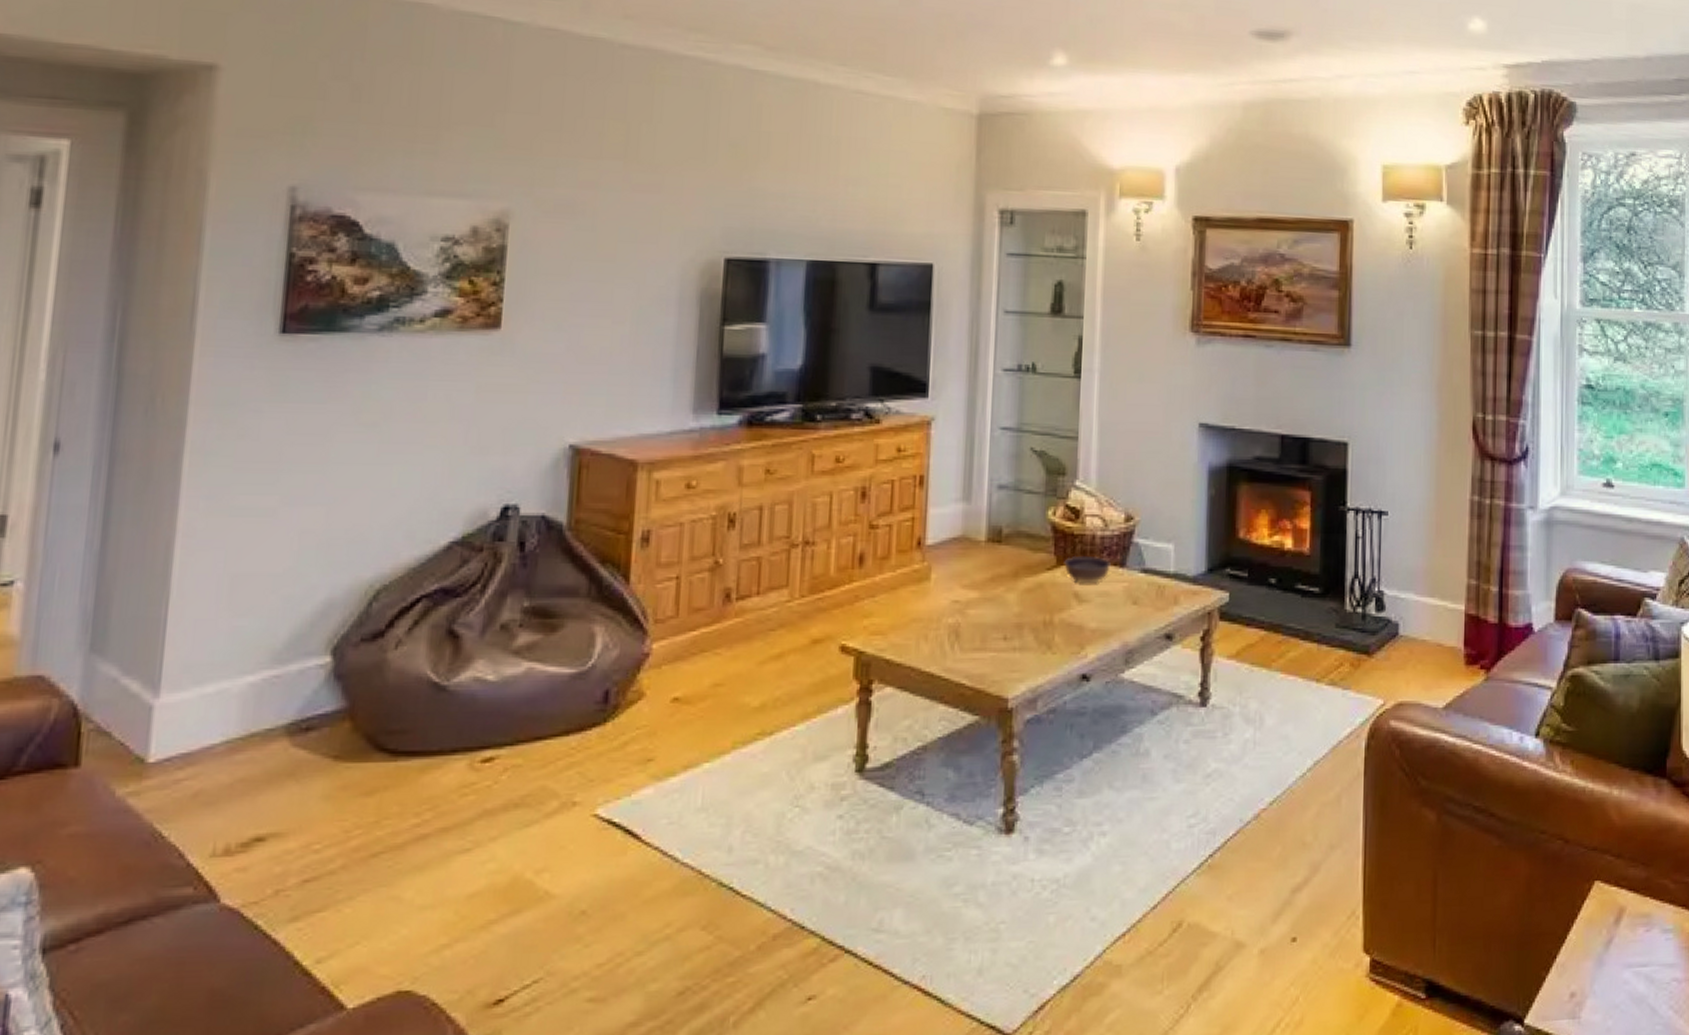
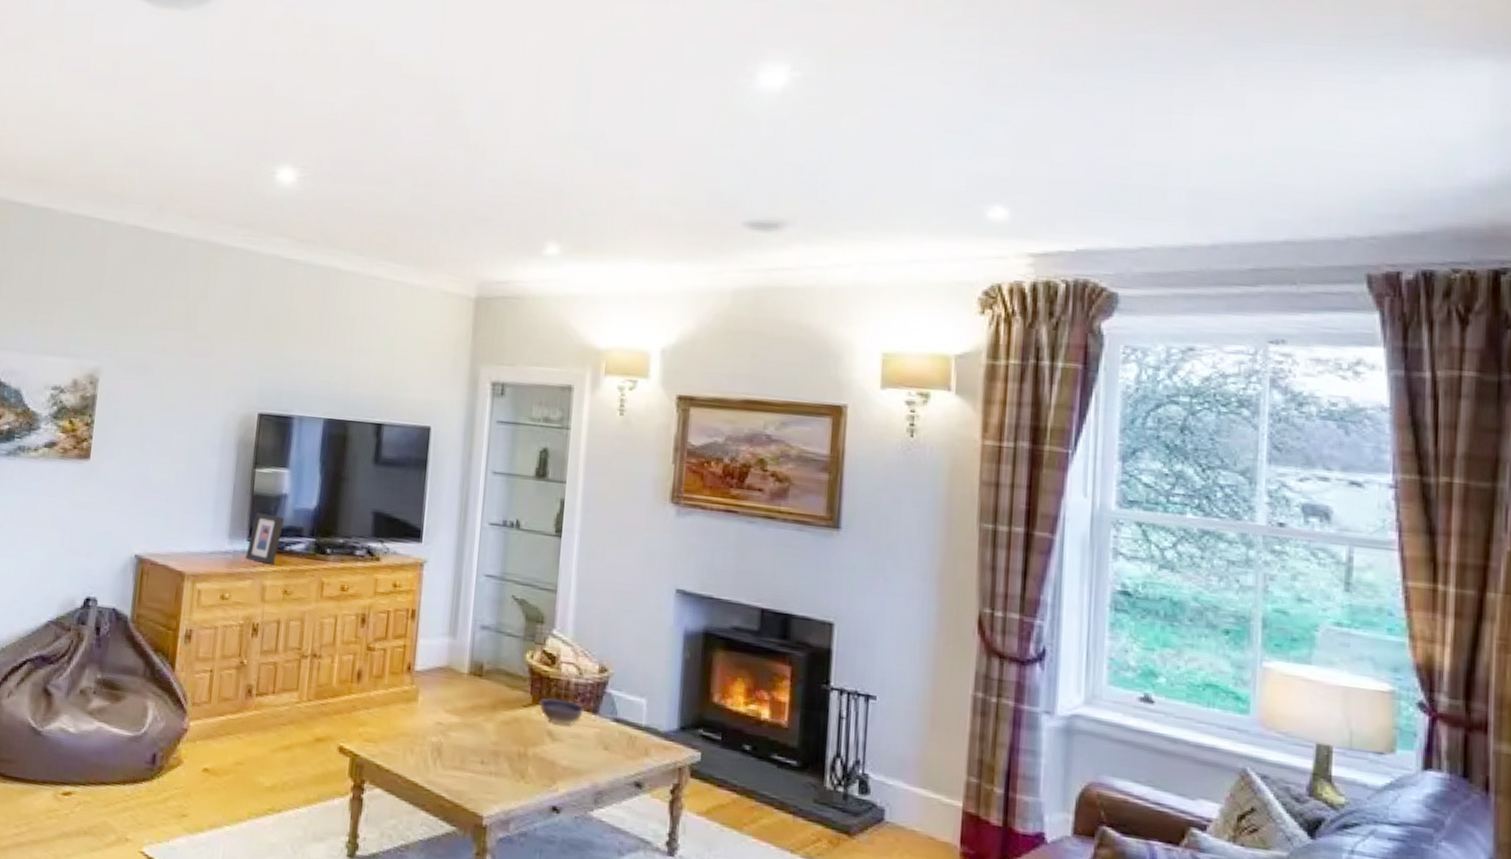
picture frame: none [716,379,763,441] -> present [245,513,284,565]

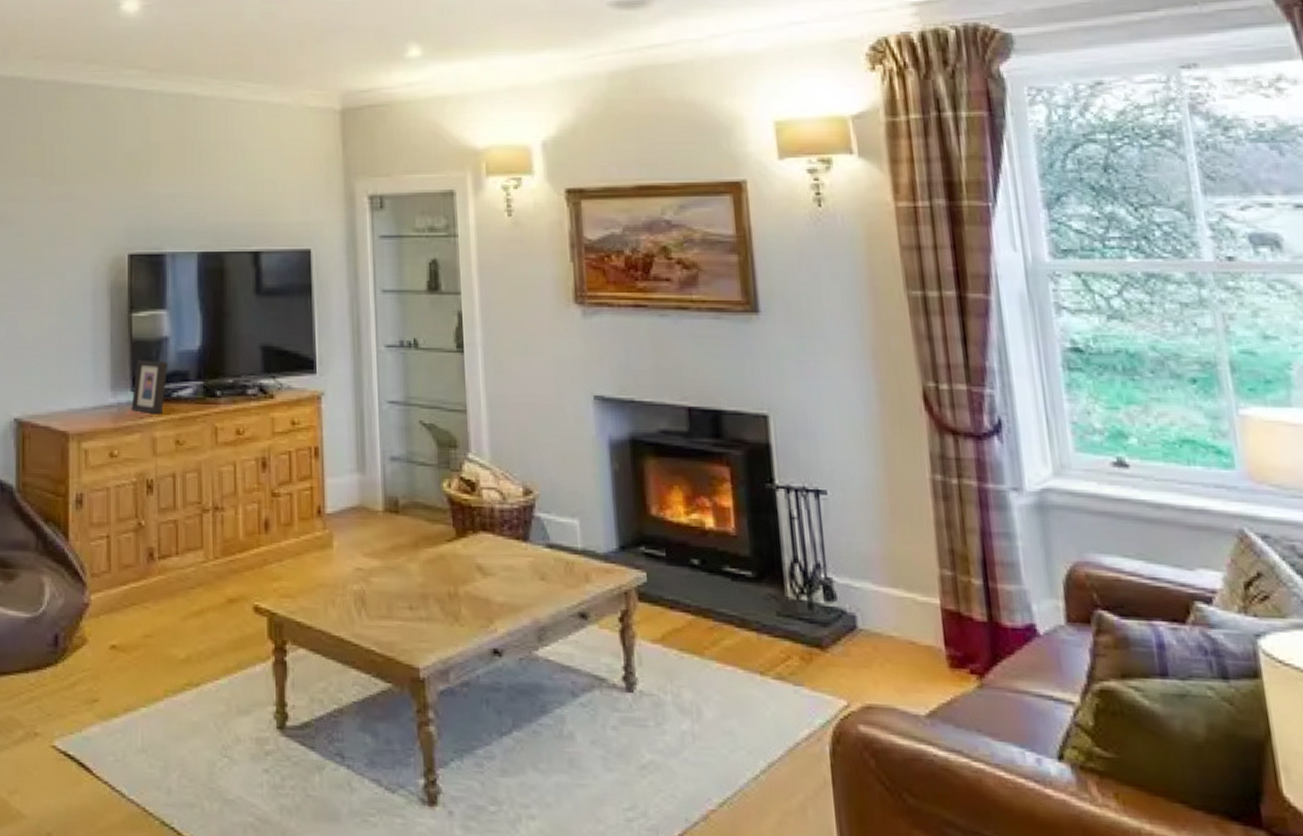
bowl: present [539,697,584,726] -> none [464,528,513,557]

